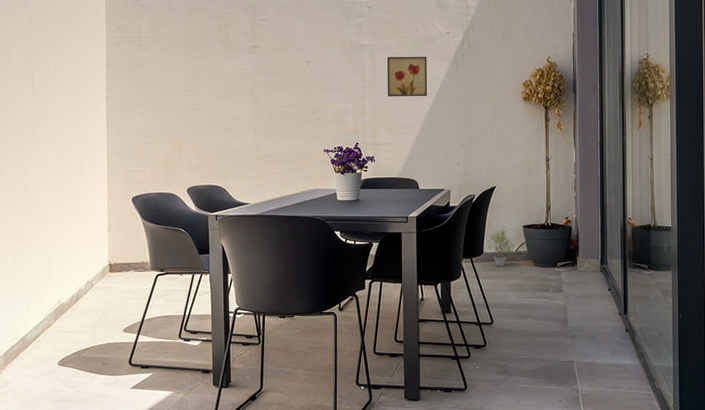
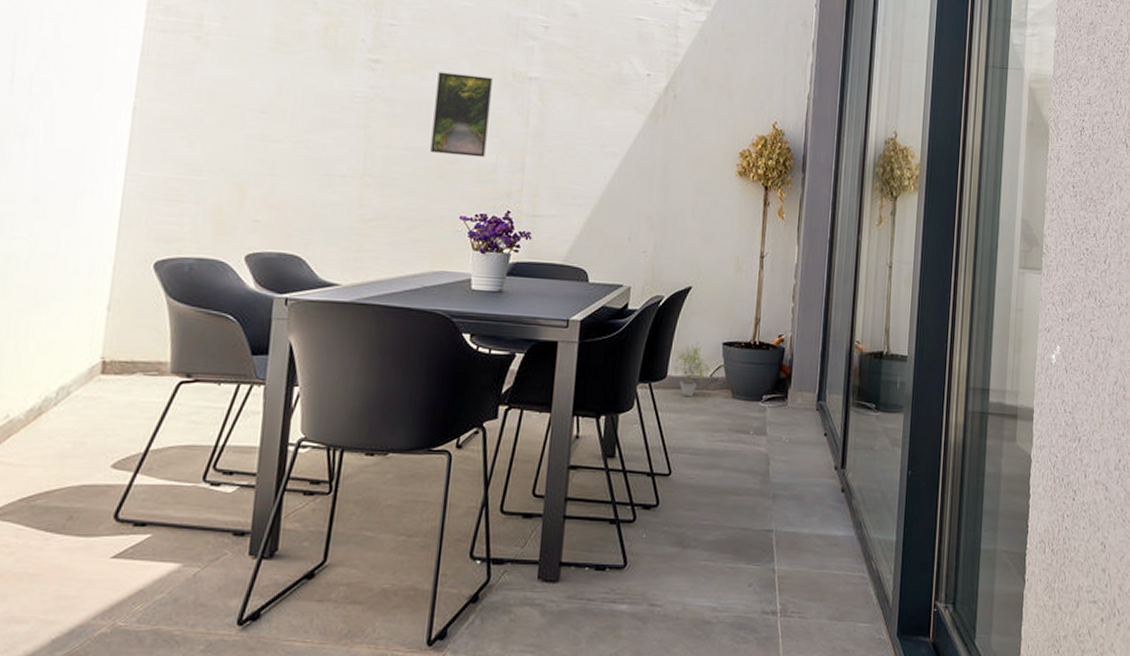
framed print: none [298,48,336,107] -> present [430,71,493,158]
wall art: present [386,56,428,97] -> none [557,97,618,157]

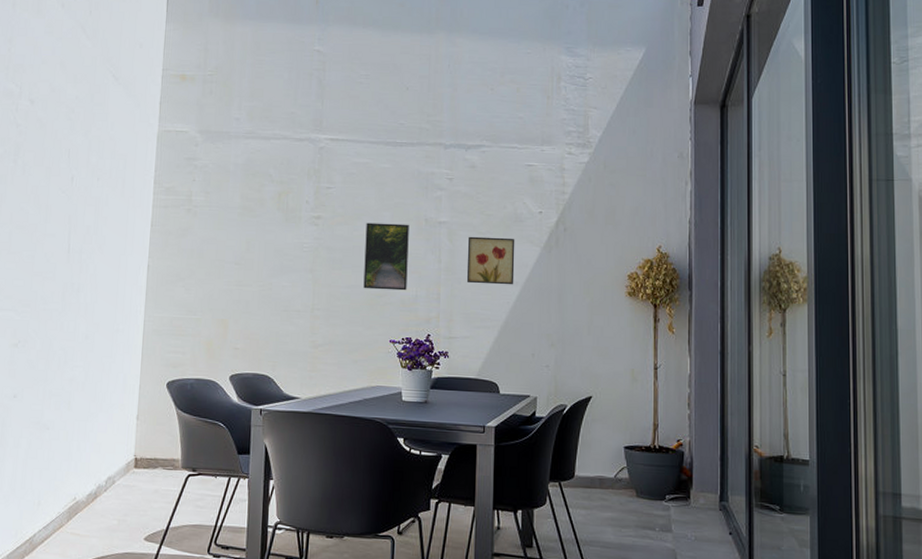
wall art: none [557,97,618,157] -> present [466,236,515,285]
potted plant: present [672,341,712,397] -> none [578,445,616,495]

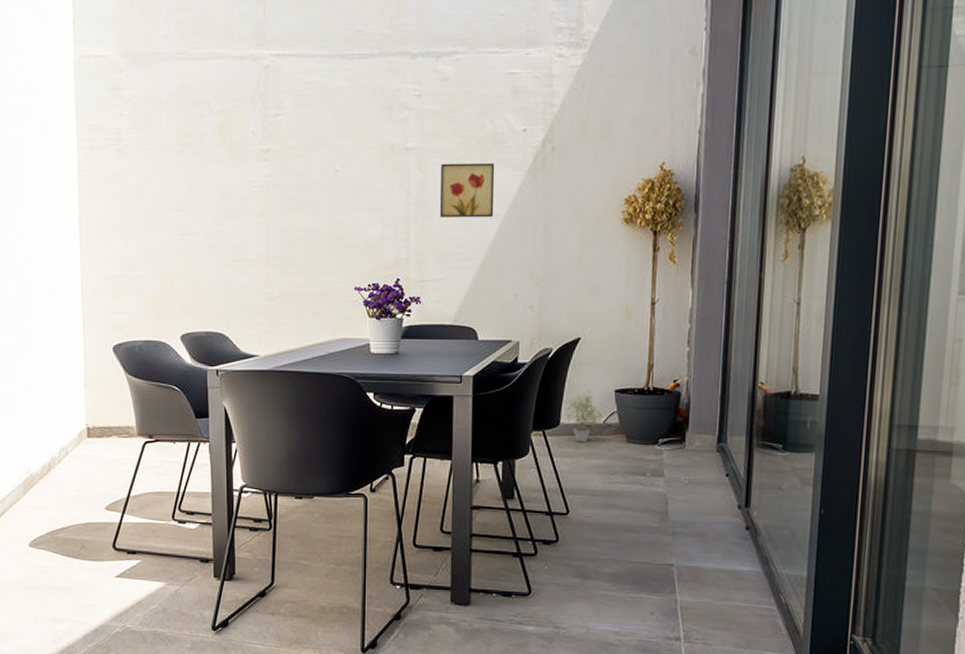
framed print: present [363,222,409,291] -> none [322,153,372,231]
potted plant: none [578,445,616,495] -> present [564,390,605,443]

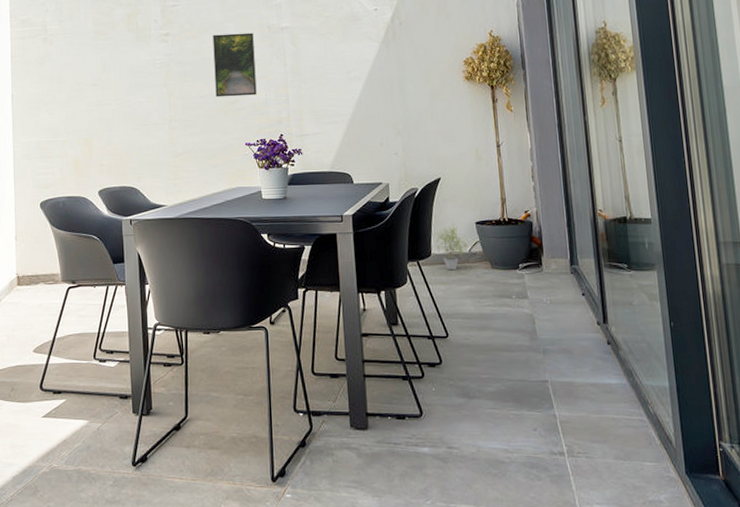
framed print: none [322,153,372,231] -> present [213,32,257,98]
wall art: present [439,162,495,218] -> none [309,36,357,83]

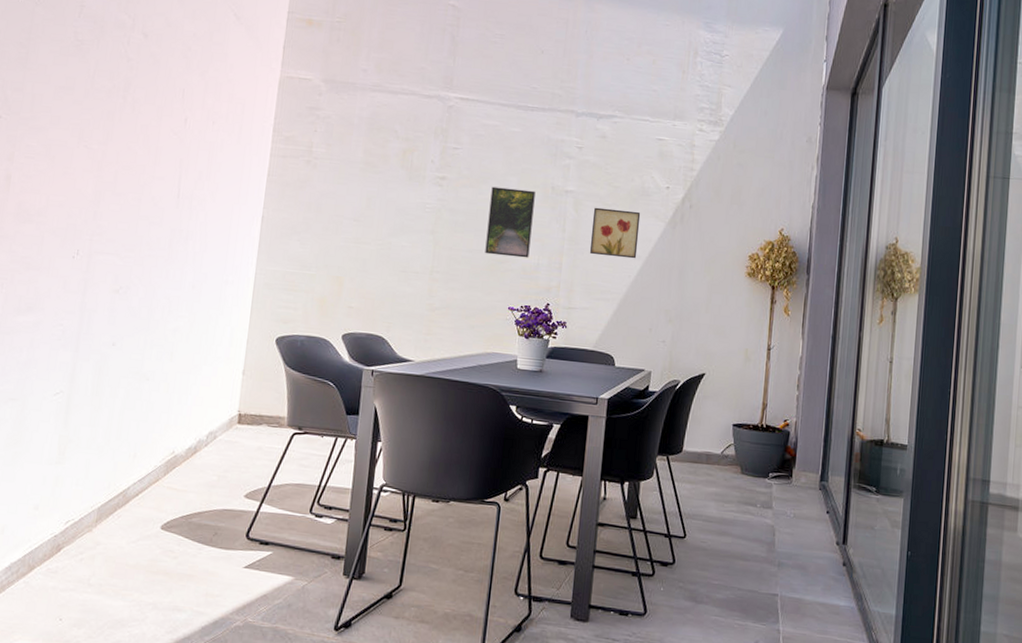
wall art: none [309,36,357,83] -> present [589,207,641,259]
potted plant: present [432,223,469,271] -> none [687,422,723,471]

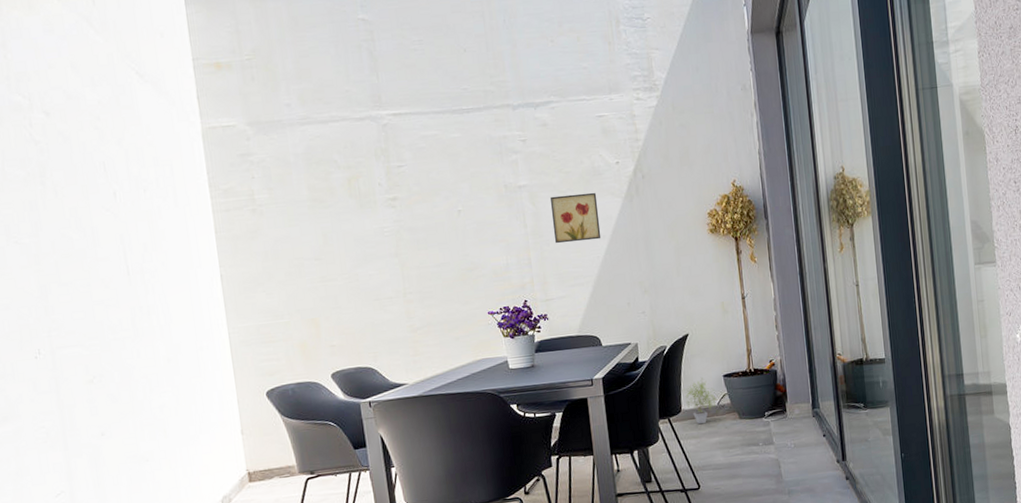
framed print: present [485,186,536,258] -> none [445,193,497,265]
potted plant: none [687,422,723,471] -> present [682,378,718,425]

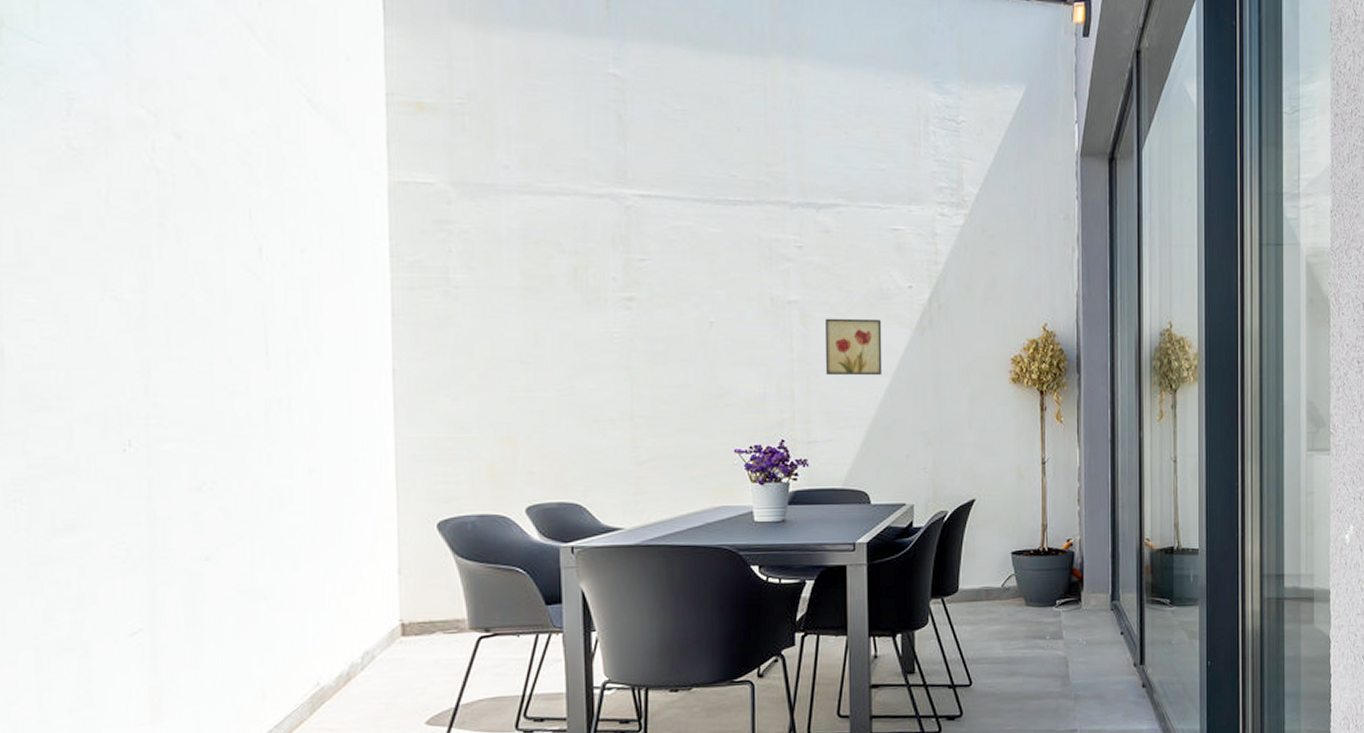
potted plant: present [682,378,718,425] -> none [961,553,1003,609]

